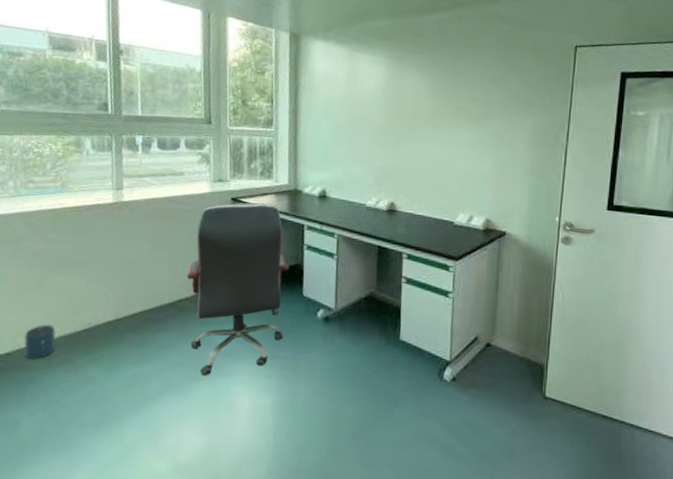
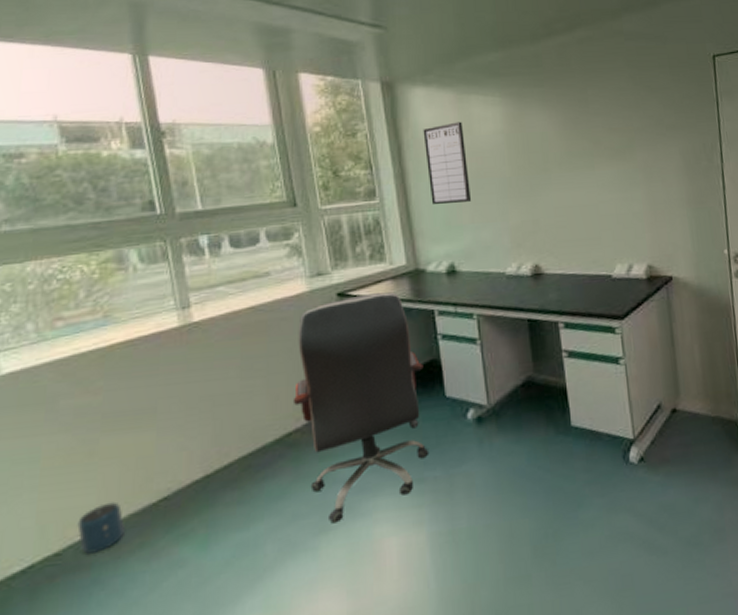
writing board: none [315,74,350,141] -> present [423,121,472,204]

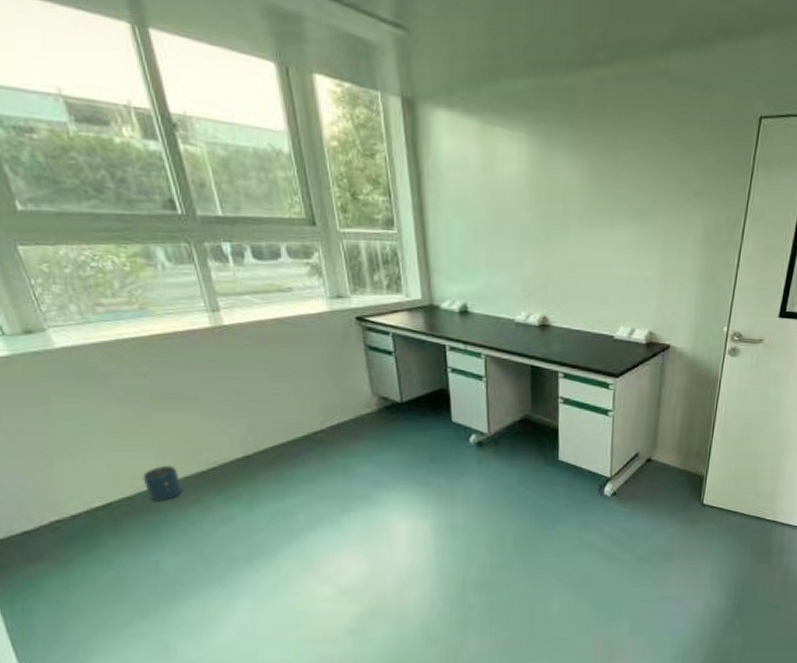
office chair: present [292,292,430,523] -> none [317,321,435,506]
writing board: present [423,121,472,204] -> none [444,156,489,245]

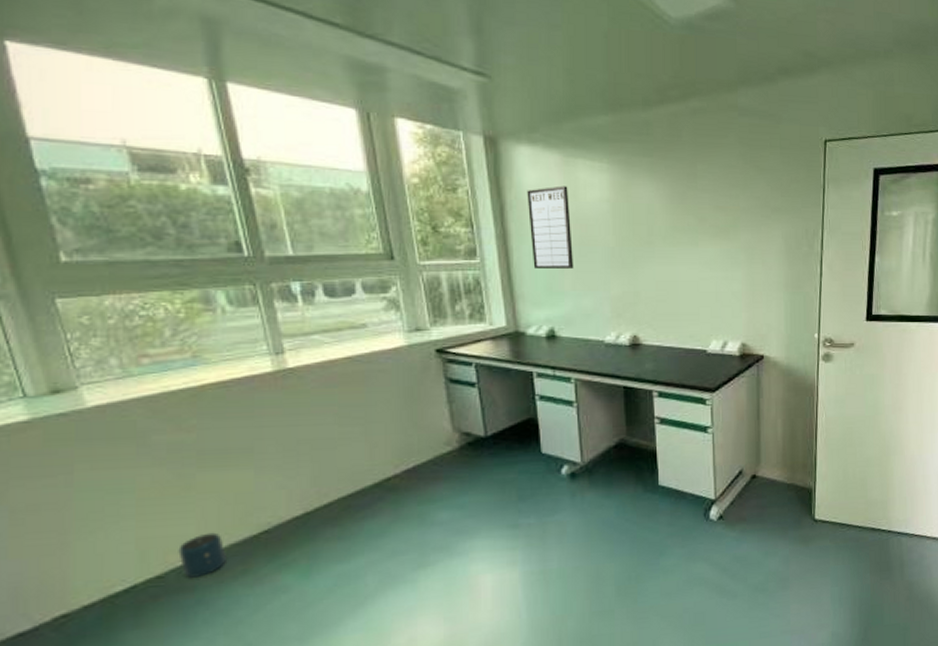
writing board: none [444,156,489,245] -> present [527,185,574,269]

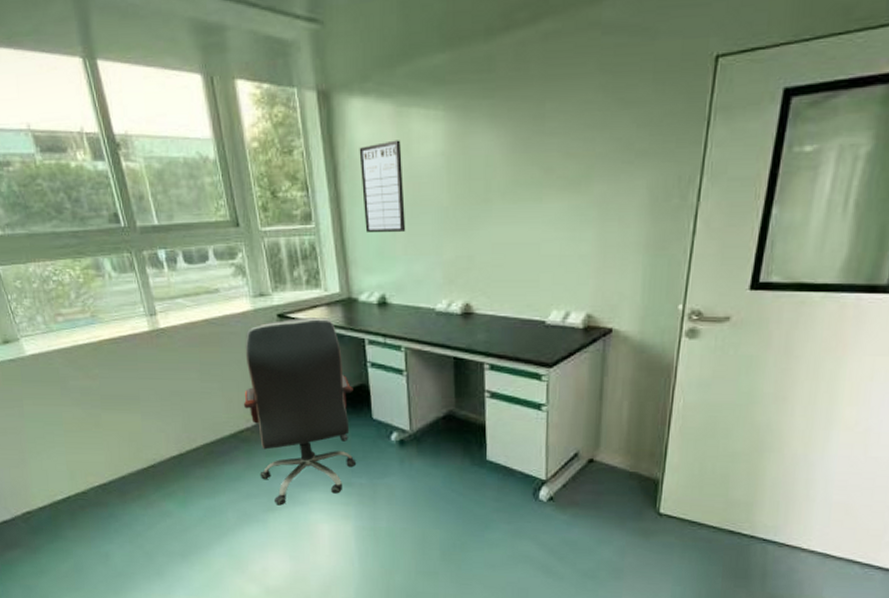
speaker: present [178,532,226,578] -> none [94,462,127,496]
office chair: none [391,351,524,560] -> present [243,316,357,506]

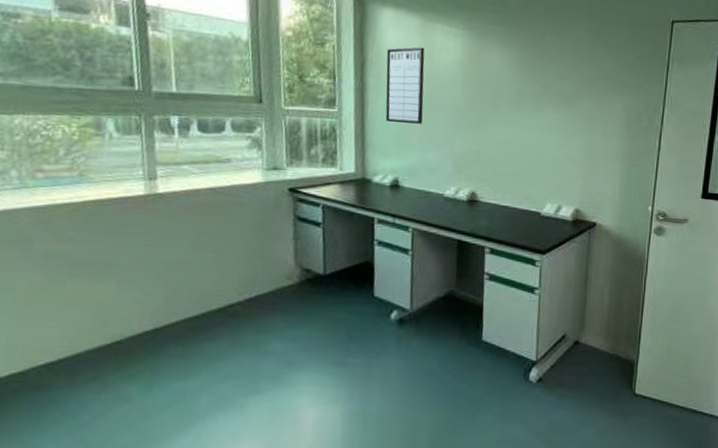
office chair: present [243,316,357,506] -> none [238,193,358,388]

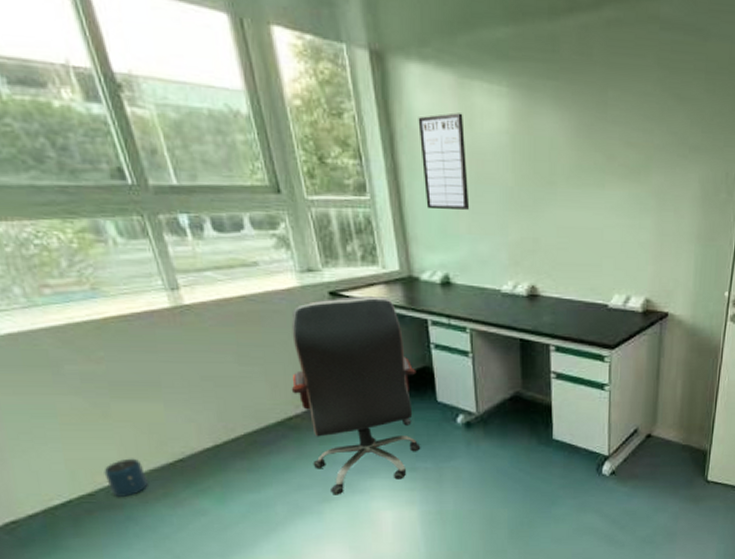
speaker: none [40,337,82,378] -> present [104,458,148,497]
office chair: none [238,193,358,388] -> present [291,295,421,495]

